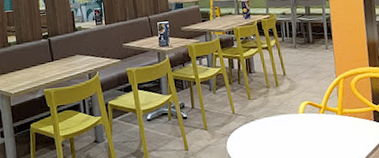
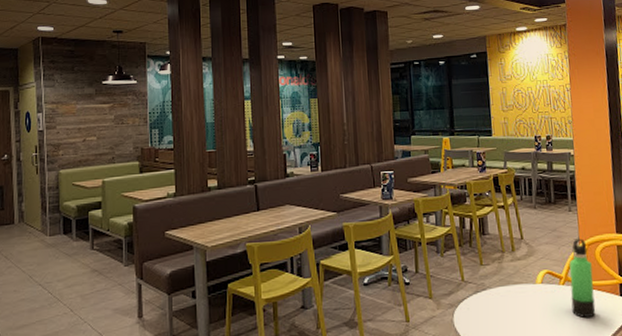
thermos bottle: none [327,72,353,142] -> present [569,238,596,318]

